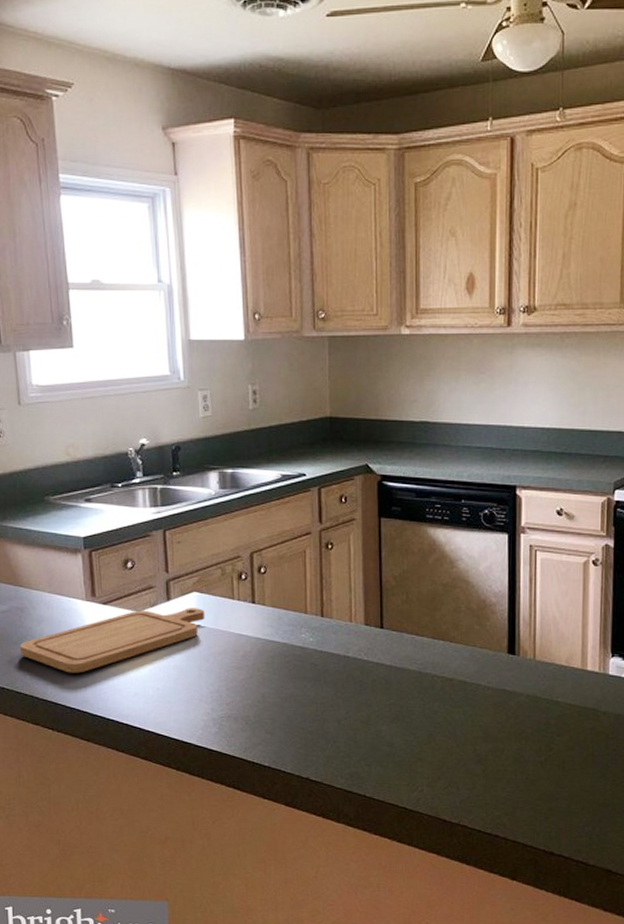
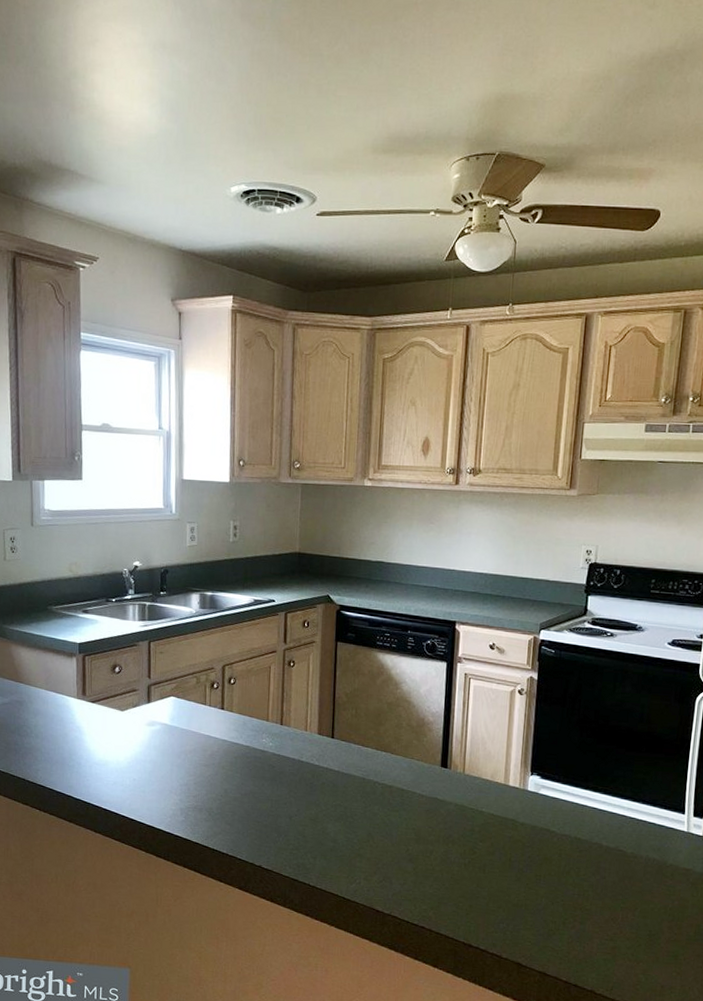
chopping board: present [19,608,205,673] -> none [16,709,180,762]

